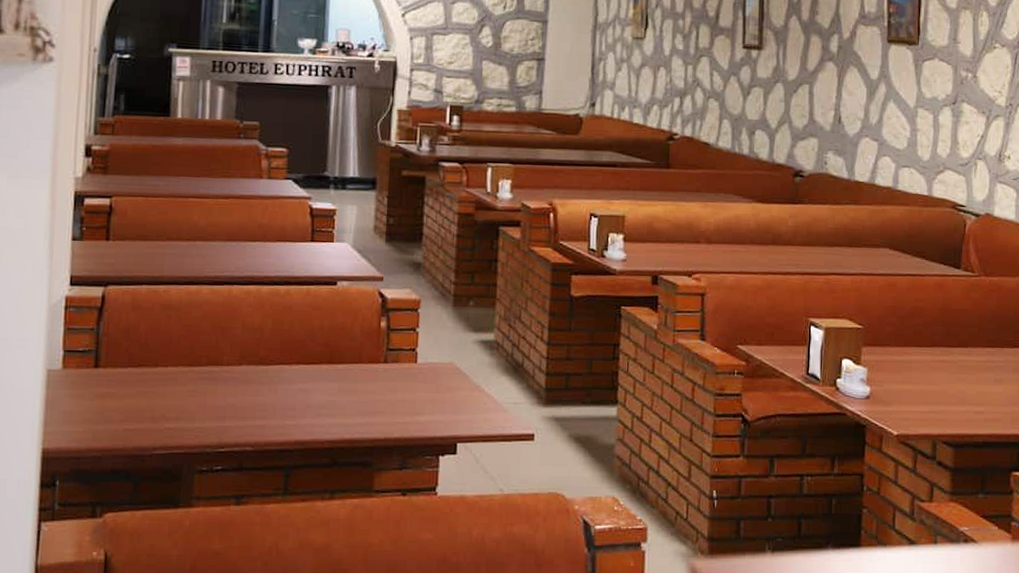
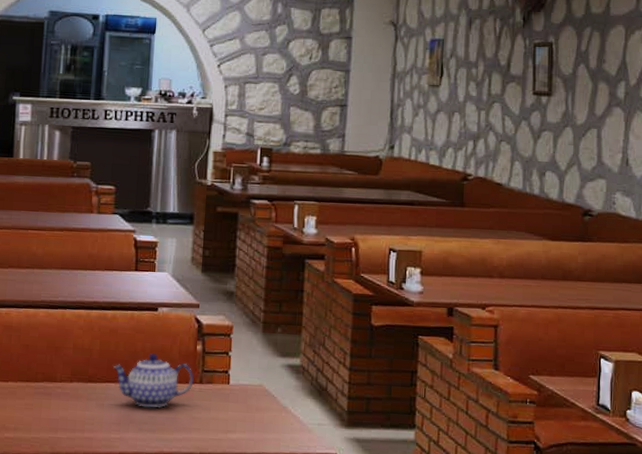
teapot: none [288,332,379,391] -> present [113,354,195,408]

